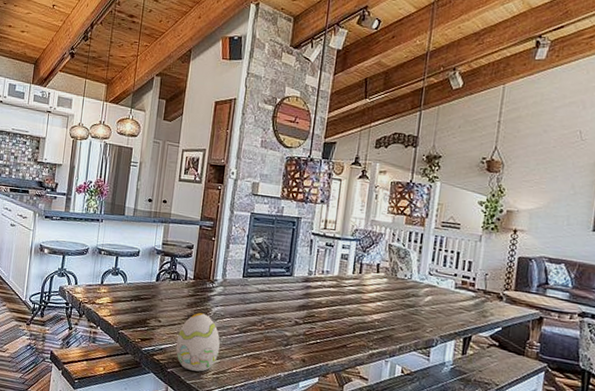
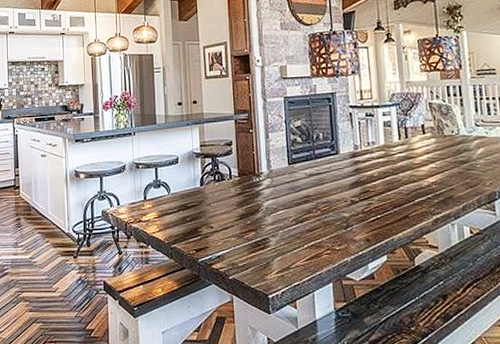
decorative egg: present [175,312,220,372] -> none [232,210,279,273]

